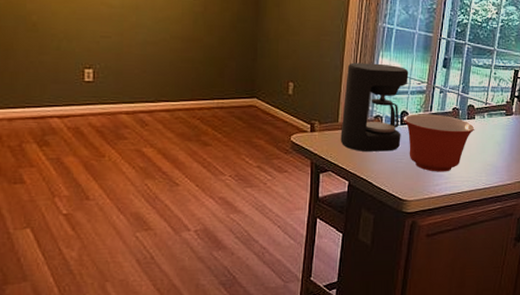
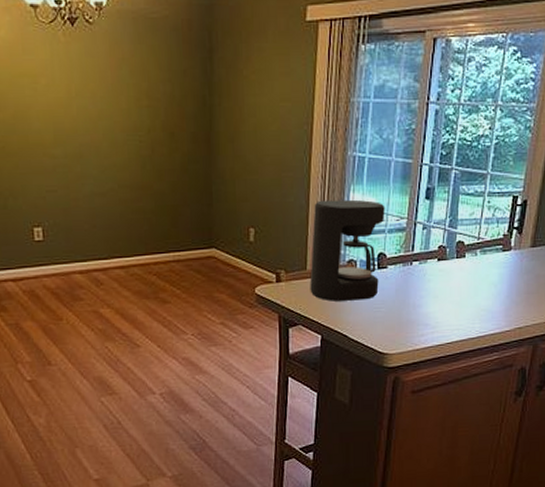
mixing bowl: present [403,114,476,172] -> none [380,254,467,321]

